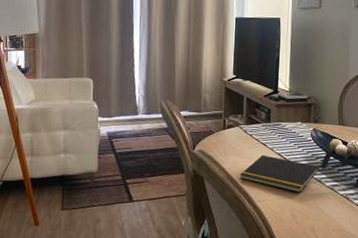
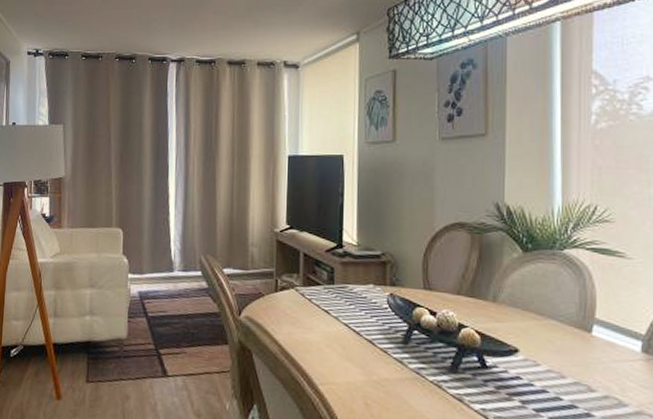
notepad: present [239,155,320,193] -> none [296,325,400,376]

